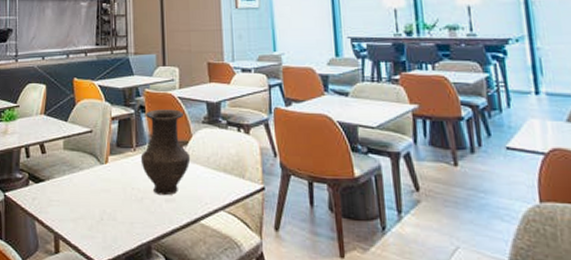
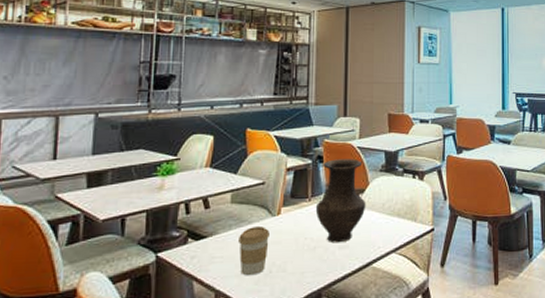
coffee cup: none [72,174,99,221] -> present [239,227,269,276]

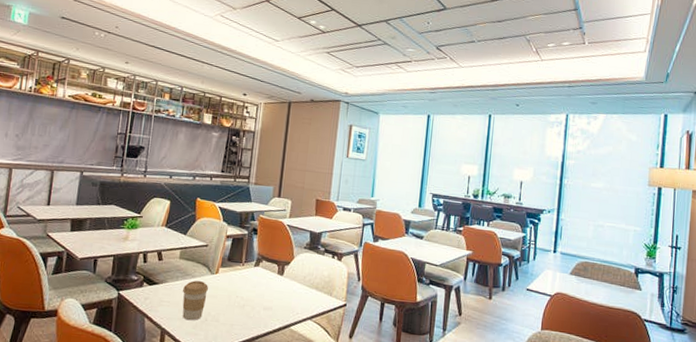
vase: present [315,159,366,243] -> none [247,233,290,305]

